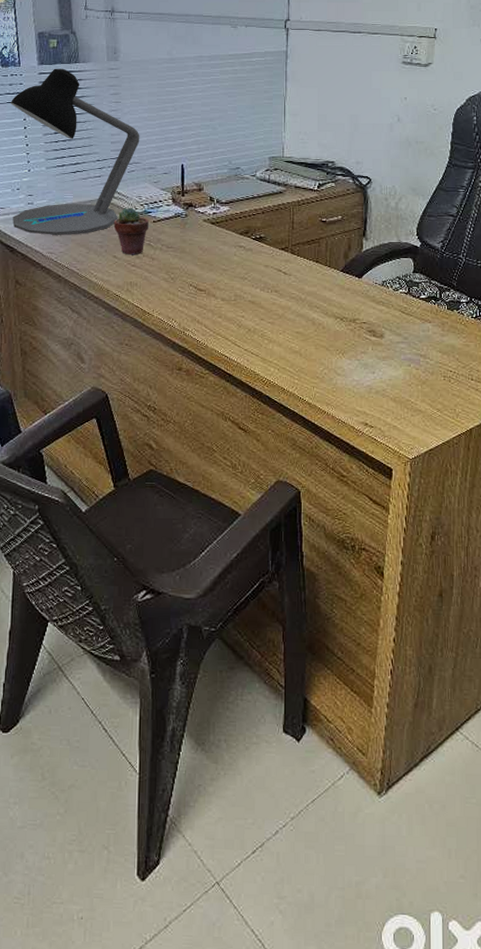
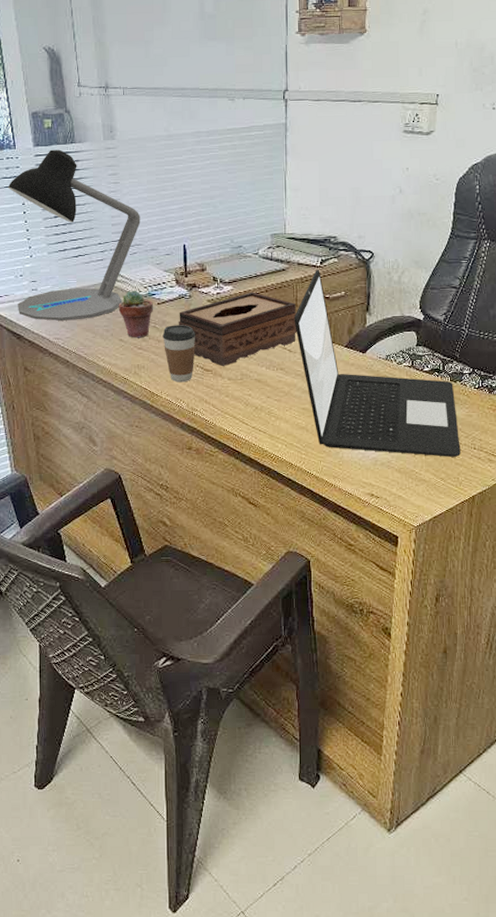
coffee cup: none [157,243,191,302] -> present [162,325,196,383]
tissue box: none [173,213,293,286] -> present [178,292,297,366]
laptop: none [290,194,458,387] -> present [294,270,461,457]

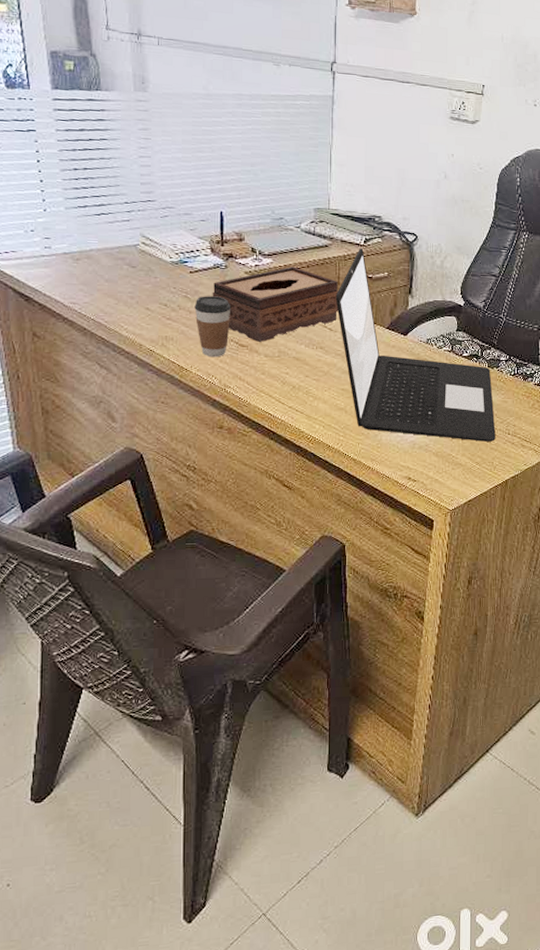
desk lamp: present [7,149,141,321] -> none [18,95,174,284]
potted succulent: present [118,290,153,338] -> none [145,255,185,308]

